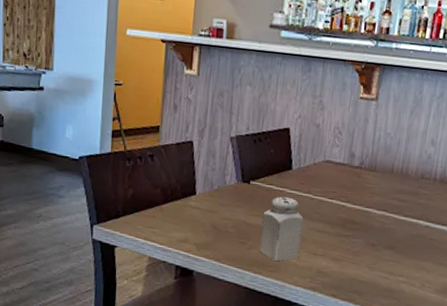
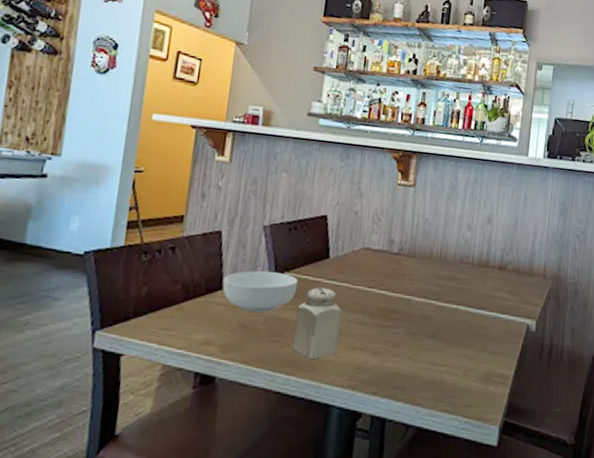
cereal bowl: none [196,178,263,217] -> present [223,271,298,313]

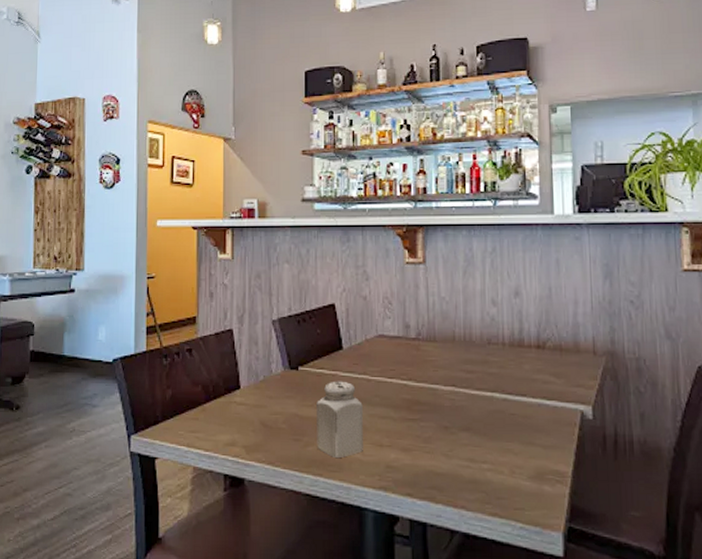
cereal bowl: present [223,271,298,313] -> none [241,367,314,410]

